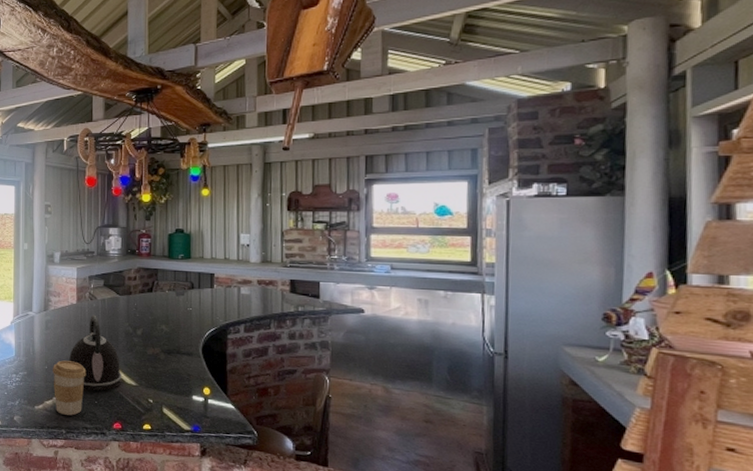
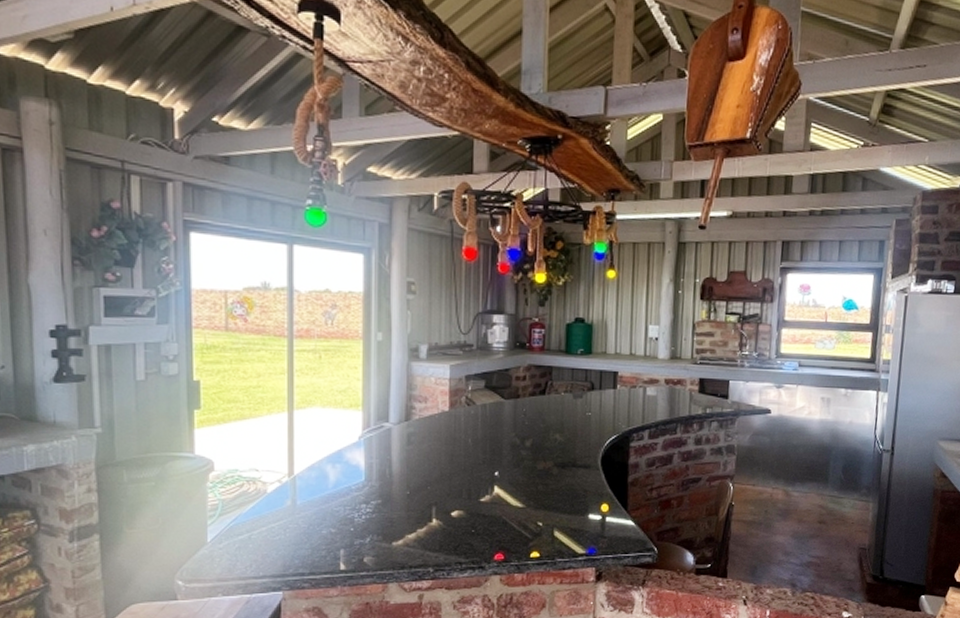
coffee cup: present [52,360,87,416] -> none [415,482,461,550]
kettle: present [69,314,122,391] -> none [439,424,506,518]

